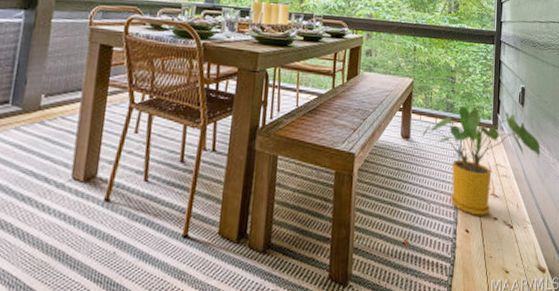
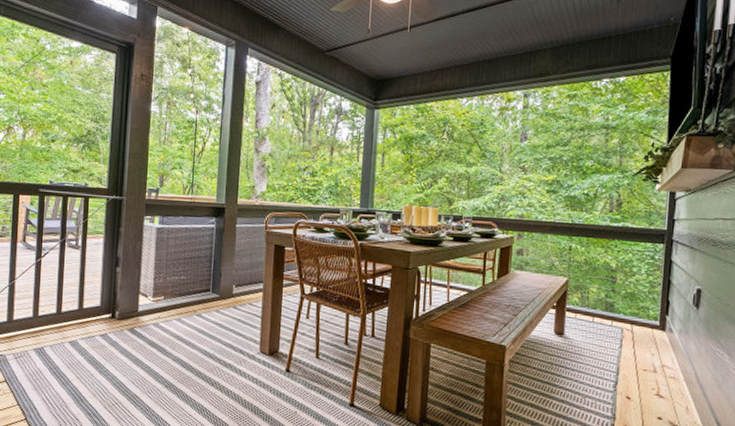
house plant: present [421,106,541,216] -> none [576,306,719,415]

